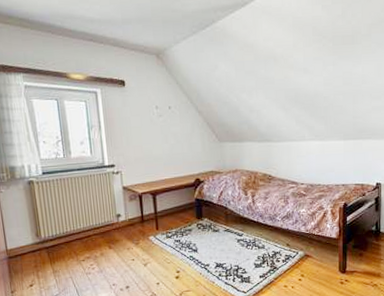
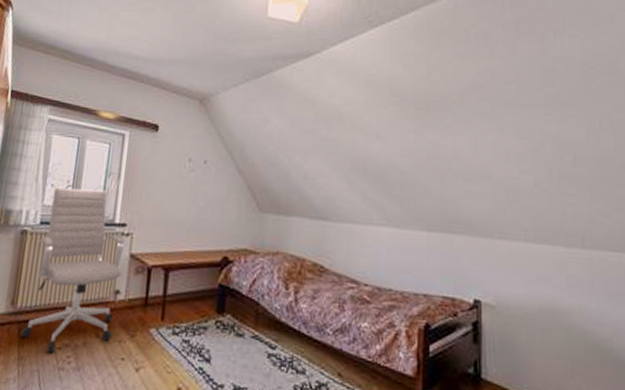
chair: none [45,141,121,265] -> present [21,187,125,354]

